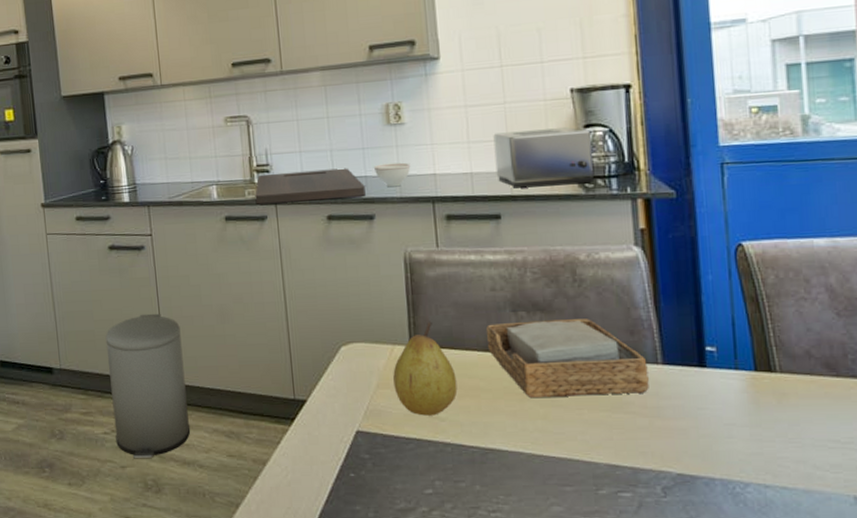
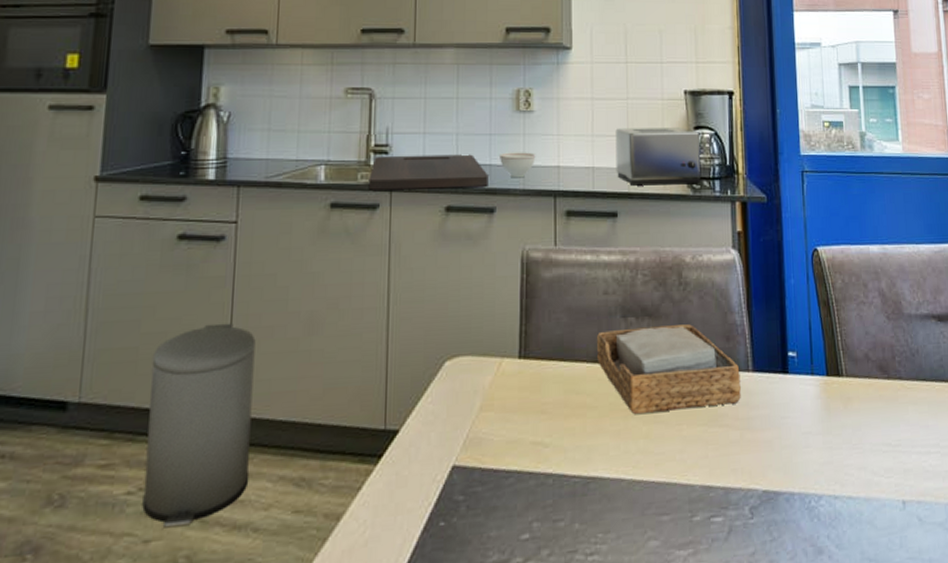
fruit: present [393,321,458,416] -> none [499,329,564,442]

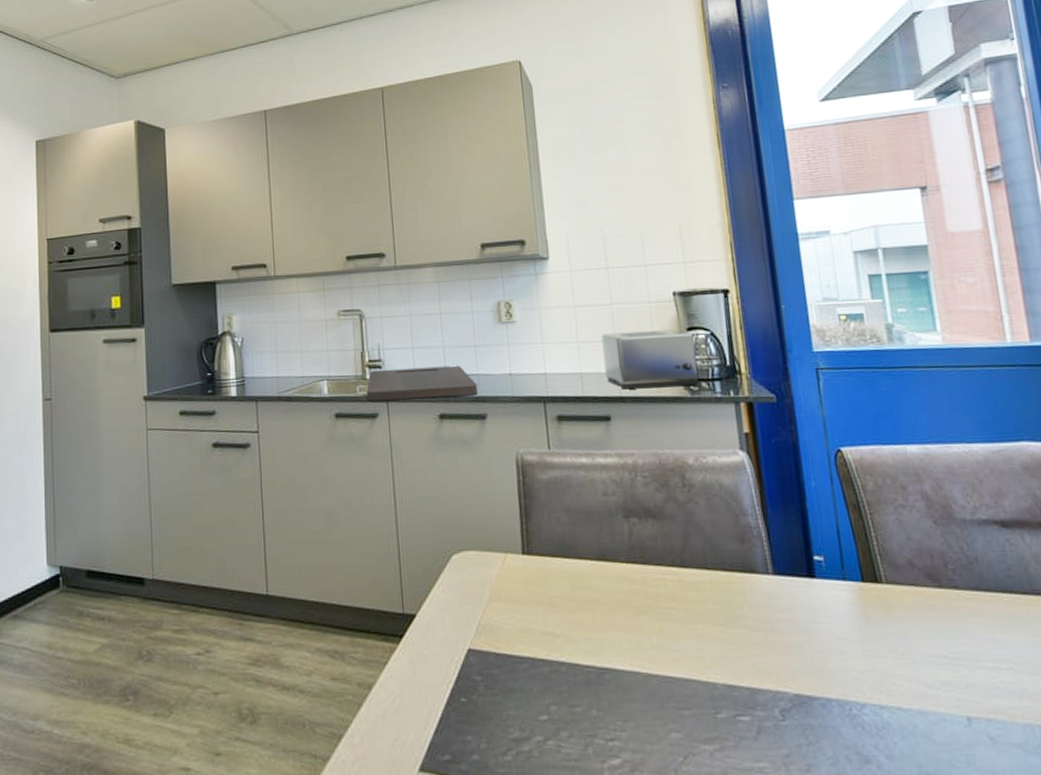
pedal bin: present [142,323,256,528] -> none [204,517,292,684]
bowl: present [498,152,536,178] -> none [485,361,522,386]
napkin holder: present [596,324,741,414] -> none [598,526,762,611]

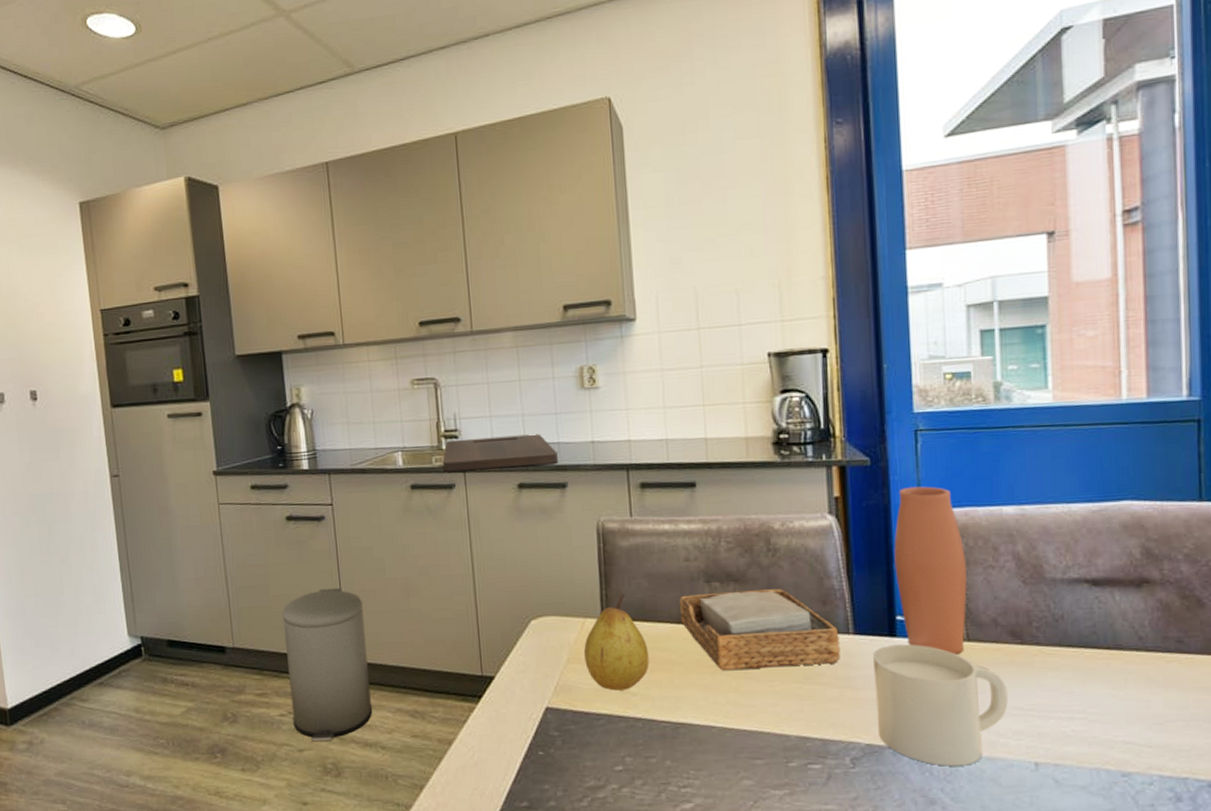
pedal bin: none [204,517,292,684] -> present [282,587,373,742]
fruit: none [505,527,572,632] -> present [584,593,650,691]
napkin holder: none [598,526,762,611] -> present [678,589,840,670]
toaster: present [601,329,699,390] -> none [689,391,791,455]
mug: none [794,585,933,720] -> present [873,644,1008,766]
vase: none [805,424,884,598] -> present [894,486,967,655]

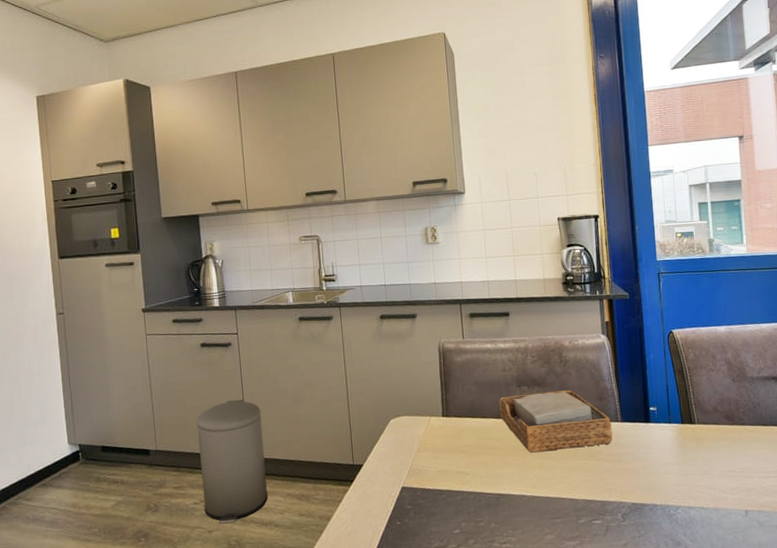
cutting board: present [442,433,558,472] -> none [323,277,410,307]
fruit: present [584,593,650,691] -> none [430,396,478,472]
mug: present [873,644,1008,766] -> none [635,427,726,517]
vase: present [894,486,967,655] -> none [646,313,696,434]

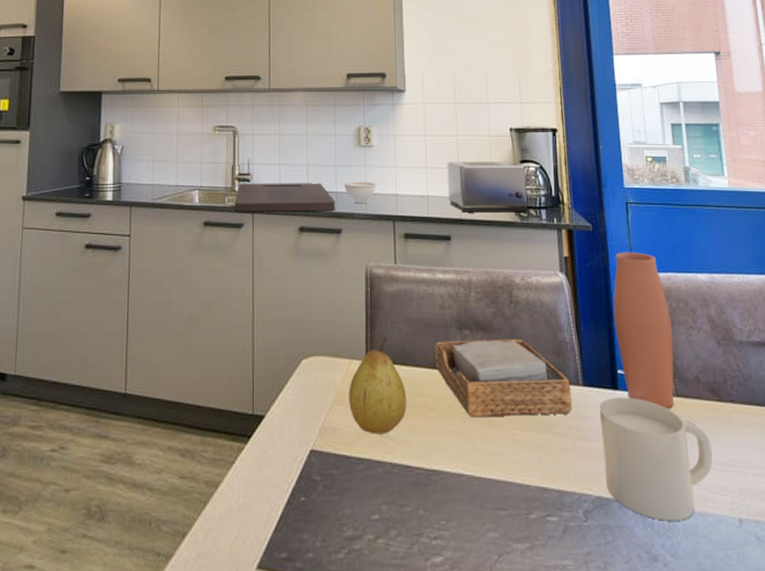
pedal bin: present [196,399,268,524] -> none [63,318,147,481]
cutting board: none [323,277,410,307] -> present [234,183,335,212]
bowl: none [415,273,444,293] -> present [343,181,376,204]
fruit: none [430,396,478,472] -> present [349,336,407,434]
toaster: none [503,246,575,293] -> present [447,160,528,213]
mug: none [635,427,726,517] -> present [600,397,713,521]
vase: none [646,313,696,434] -> present [613,252,674,409]

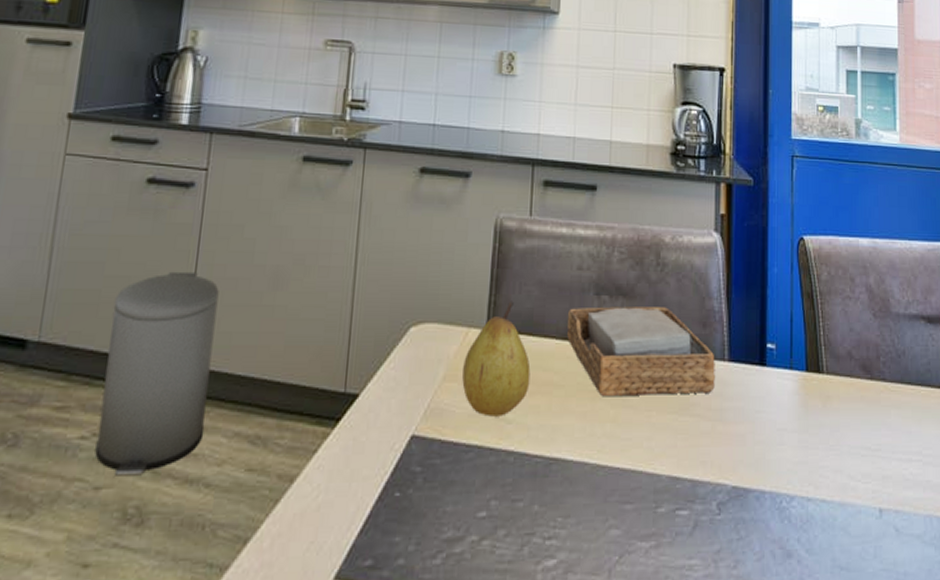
pedal bin: none [63,318,147,481] -> present [95,271,219,476]
cutting board: present [234,183,335,212] -> none [342,111,466,151]
bowl: present [343,181,376,204] -> none [477,116,516,144]
toaster: present [447,160,528,213] -> none [597,99,687,162]
mug: present [600,397,713,521] -> none [744,374,858,513]
vase: present [613,252,674,409] -> none [768,211,828,388]

